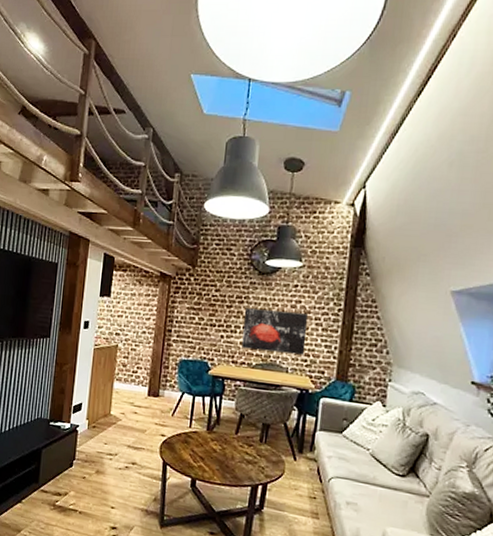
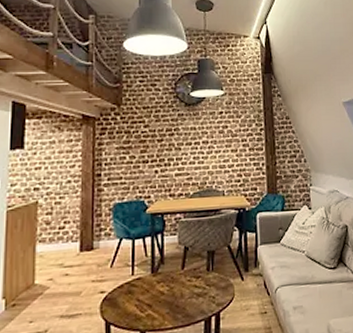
wall art: present [242,308,309,355] -> none [177,136,237,180]

